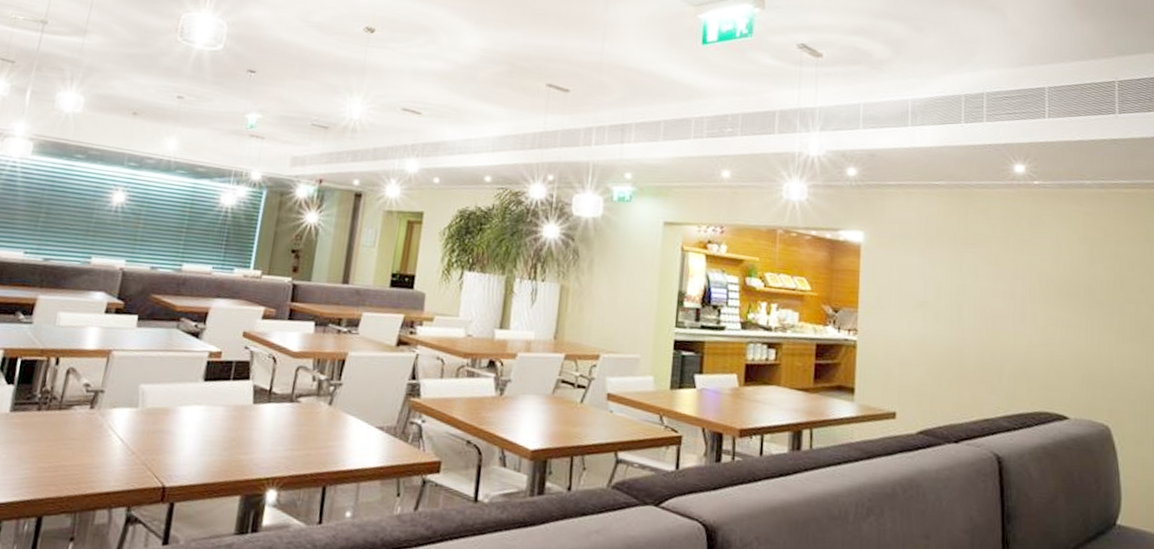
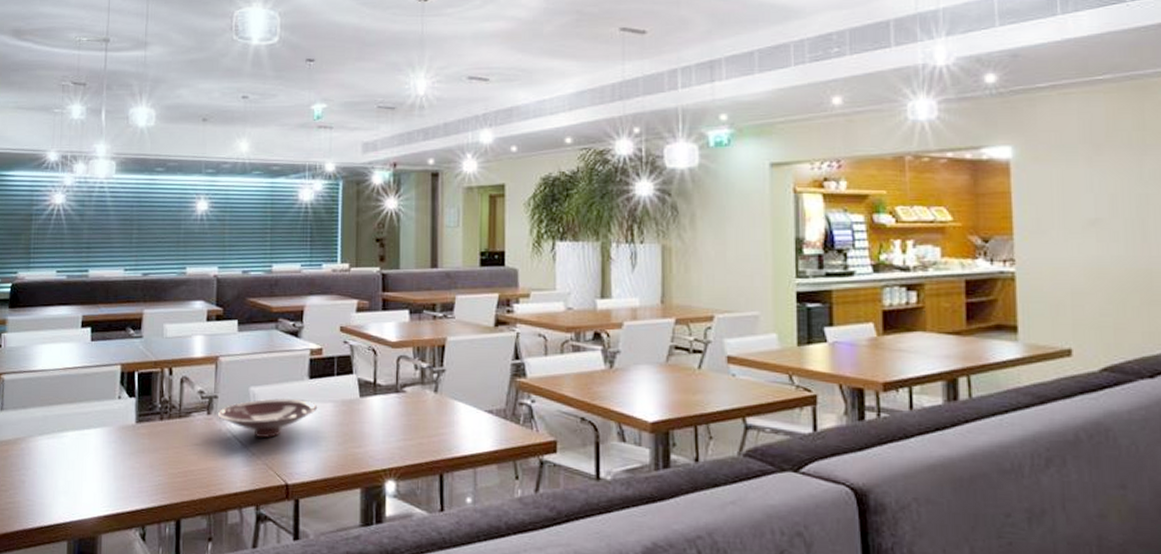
bowl: none [100,398,209,438] -> present [217,397,318,438]

